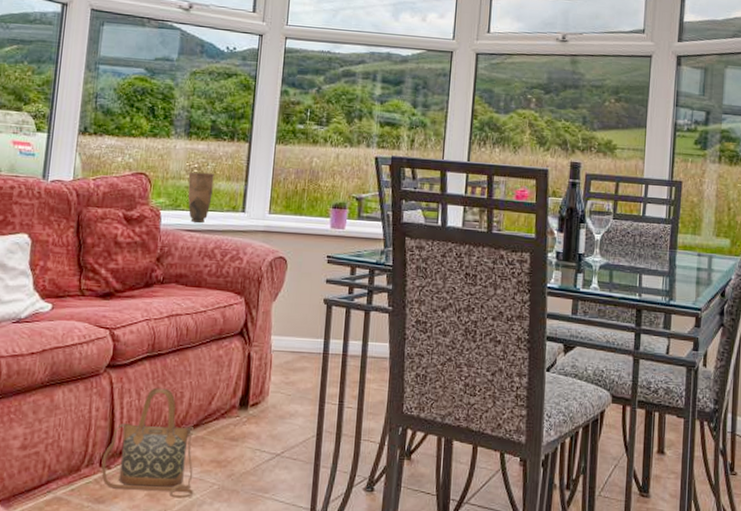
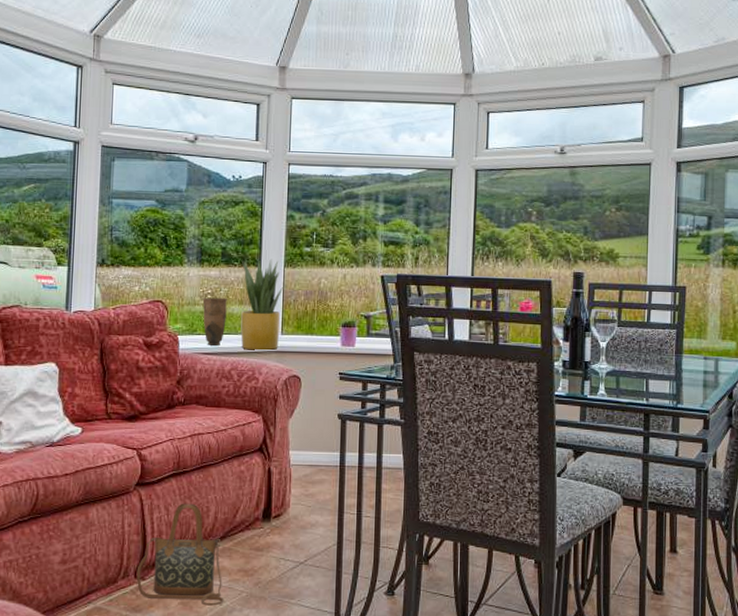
planter: none [226,134,276,230] -> present [240,259,285,351]

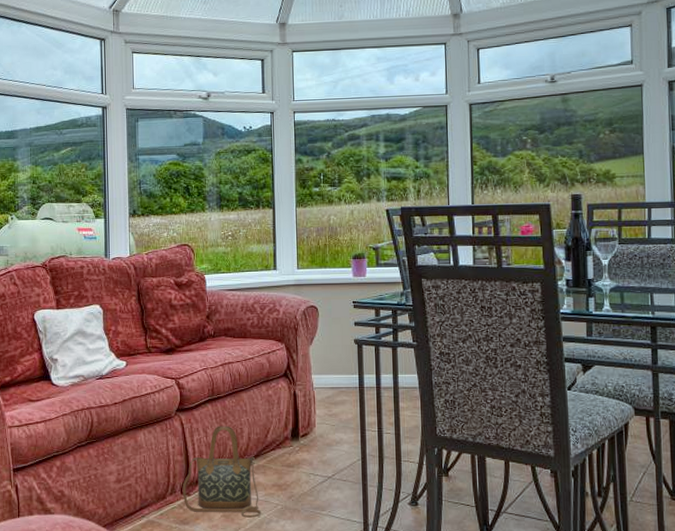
vase: present [202,297,228,346] -> none [224,238,247,282]
planter: present [240,259,285,351] -> none [257,200,298,285]

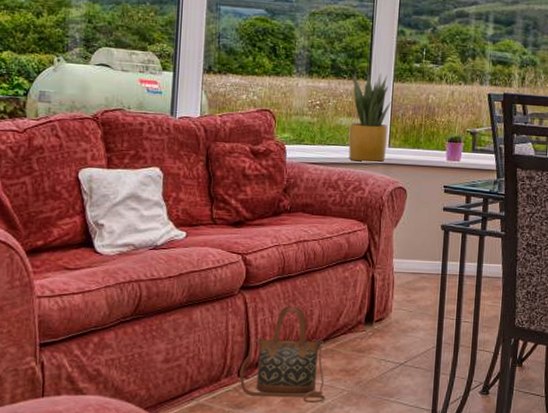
planter: none [257,200,298,285] -> present [348,73,394,162]

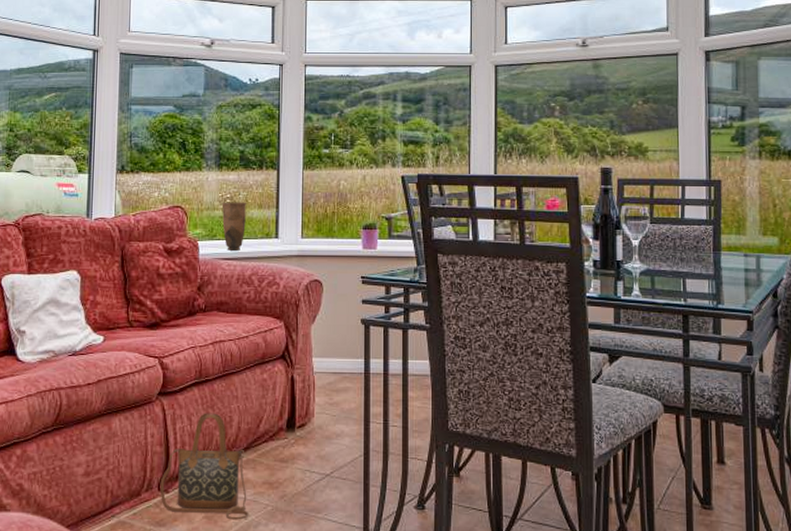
vase: none [311,108,337,156] -> present [221,202,247,251]
planter: present [348,73,394,162] -> none [260,161,304,255]

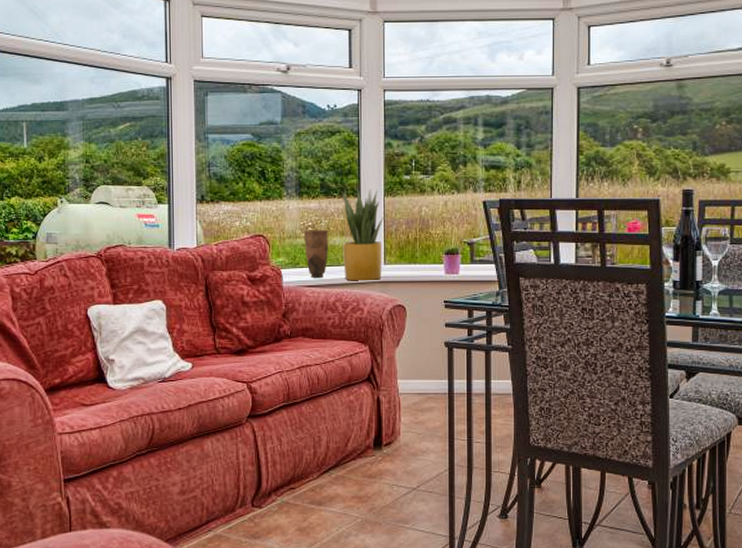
handbag: present [160,413,249,520] -> none [253,433,340,532]
planter: none [260,161,304,255] -> present [341,188,386,281]

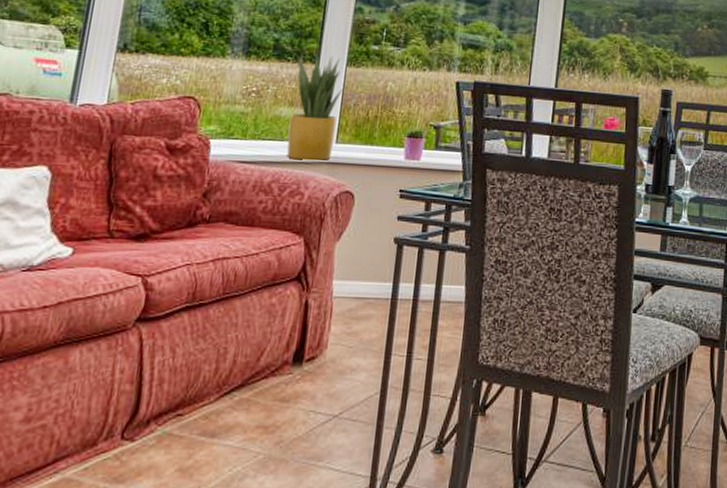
vase: present [303,230,329,278] -> none [243,95,276,153]

